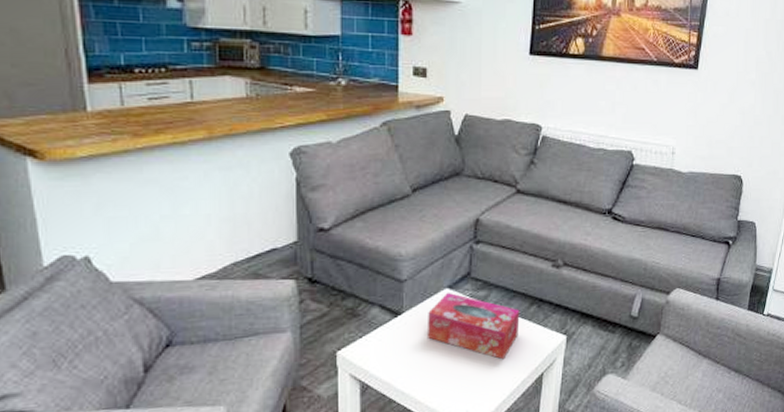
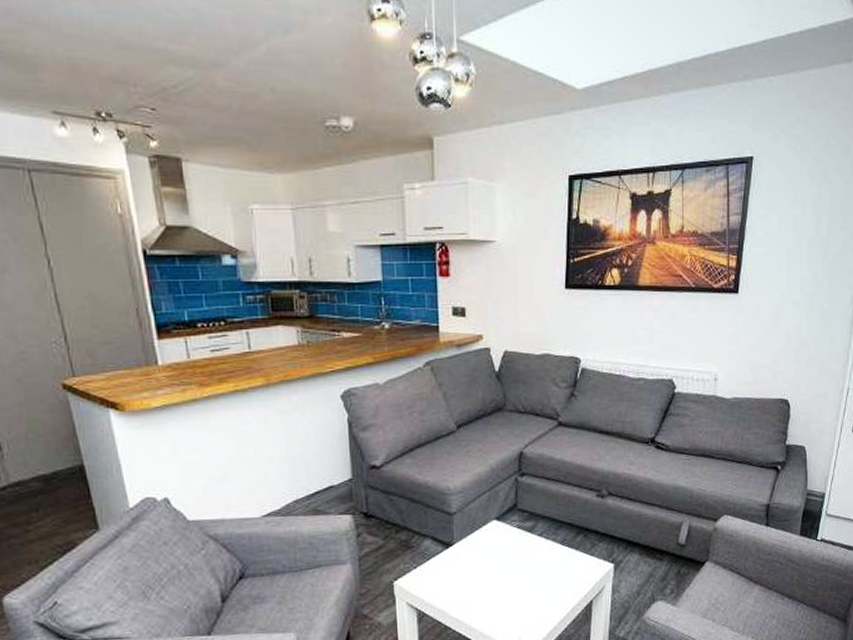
tissue box: present [428,292,520,360] -> none [478,523,567,588]

